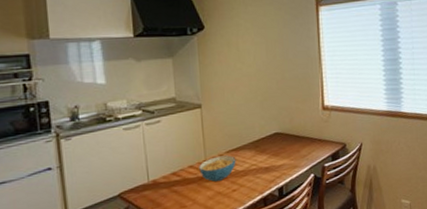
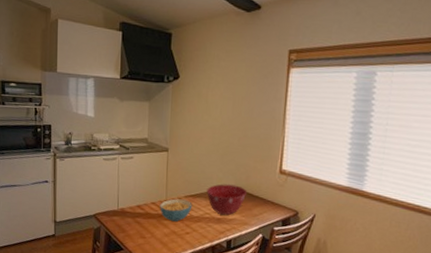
mixing bowl: none [250,129,293,164] -> present [207,184,248,216]

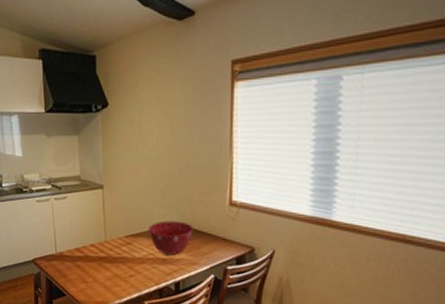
cereal bowl: present [160,199,192,222] -> none [99,239,134,264]

